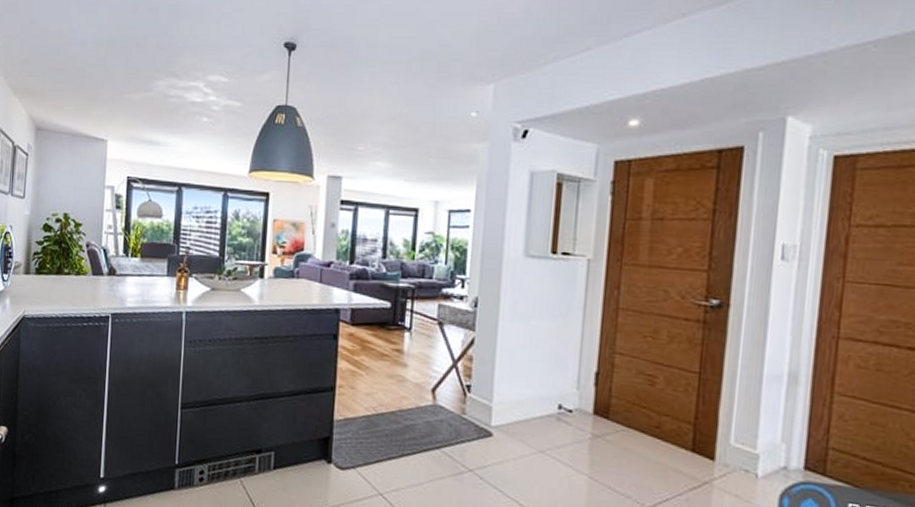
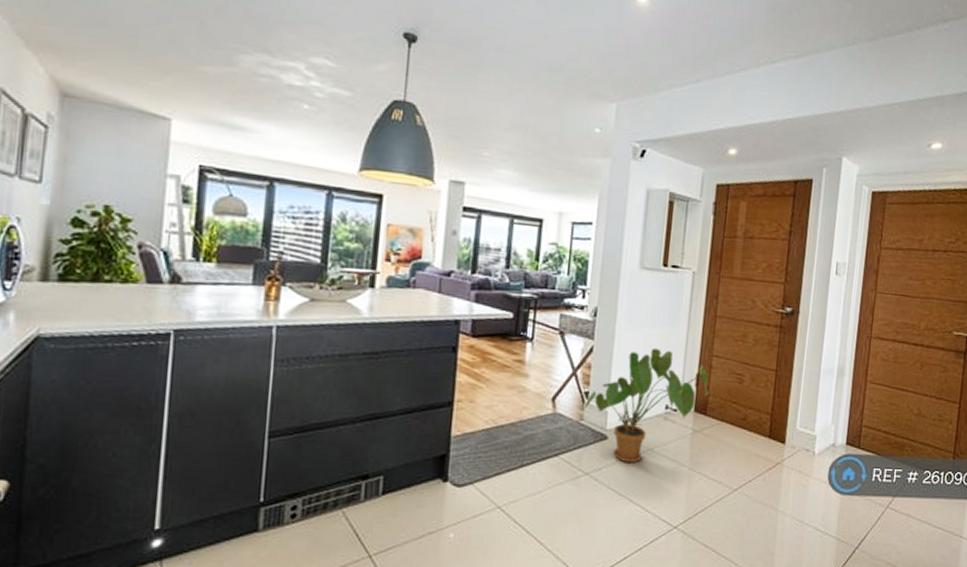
house plant: none [465,341,613,465] -> present [583,348,710,464]

